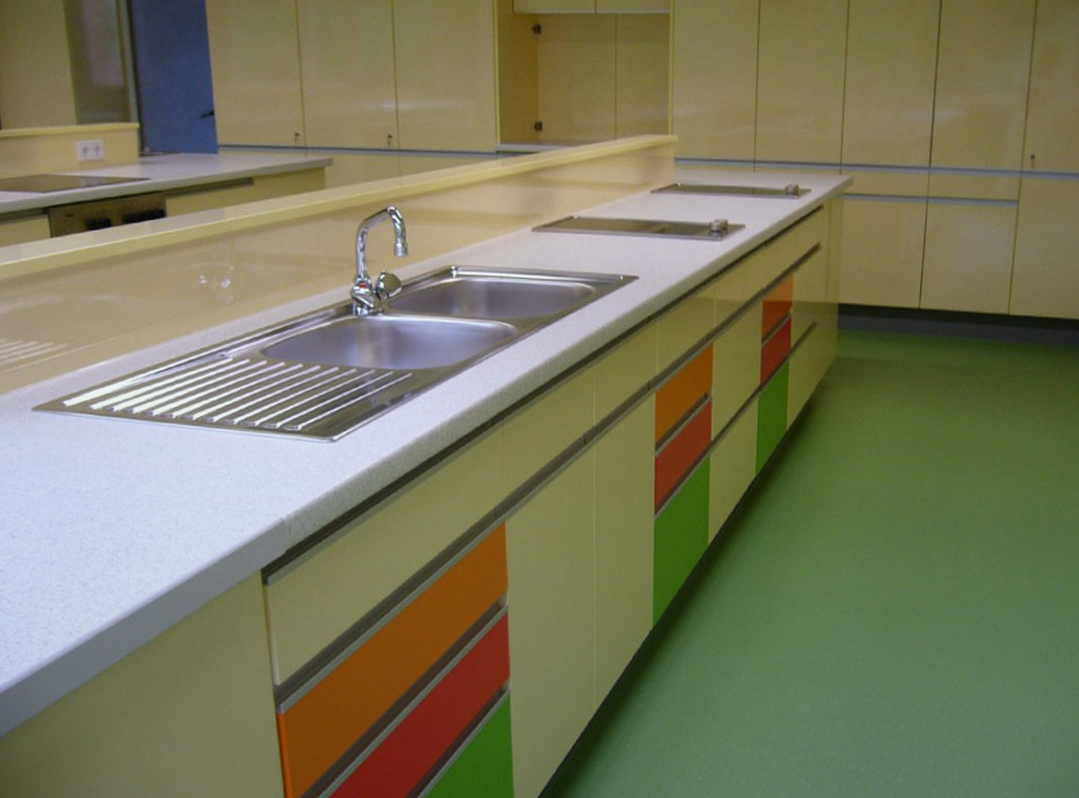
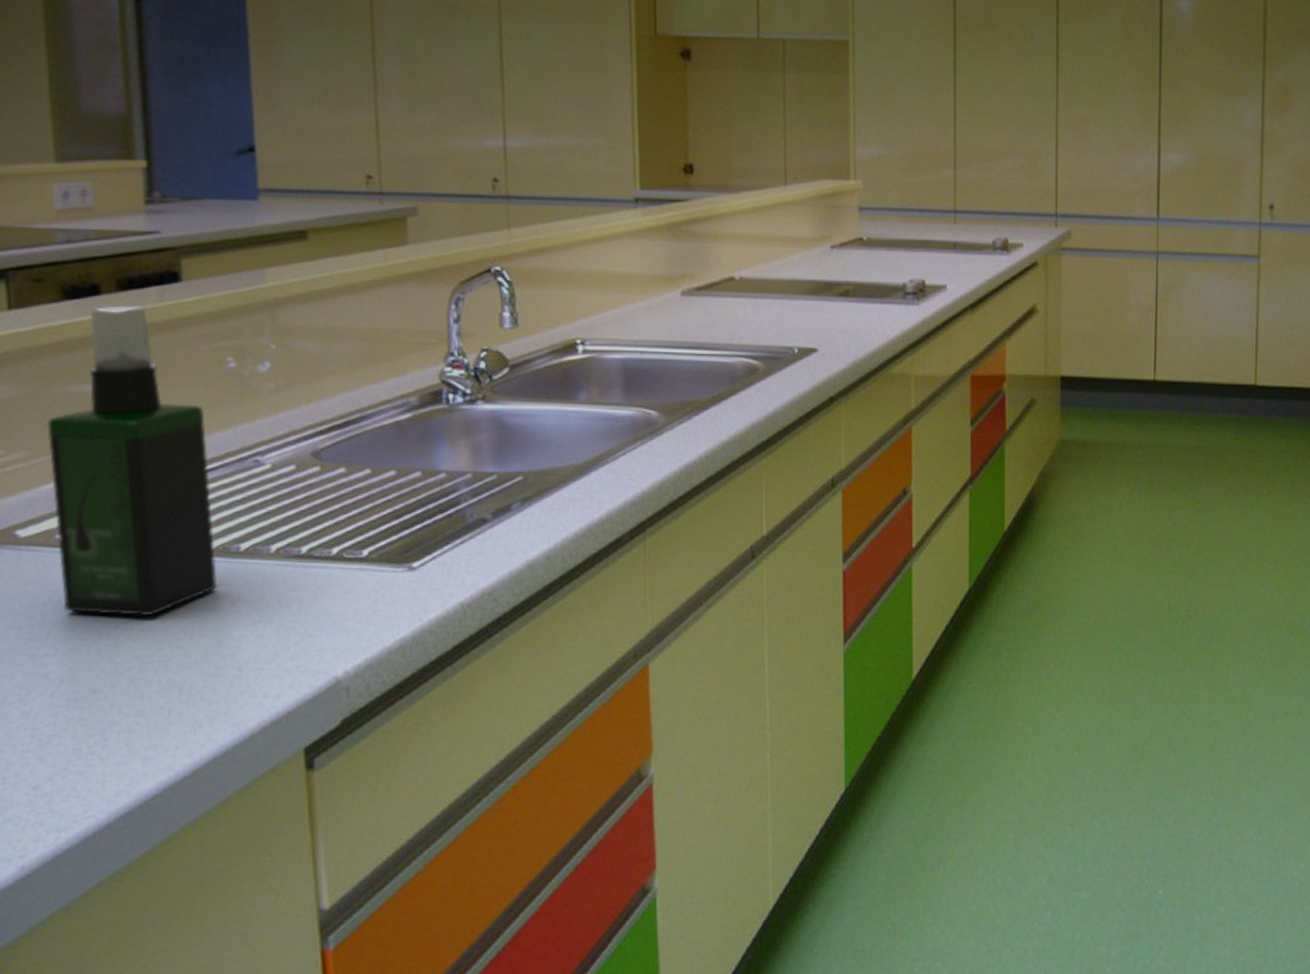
spray bottle: none [81,235,199,468] -> present [47,305,218,617]

